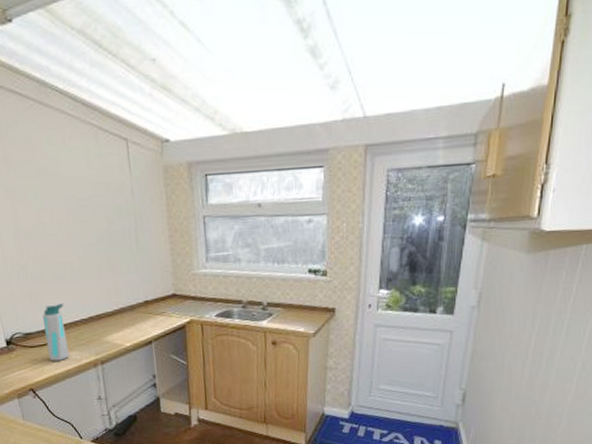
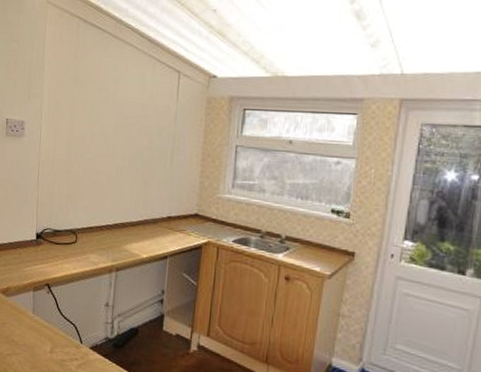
water bottle: present [42,303,70,361] -> none [71,207,94,261]

